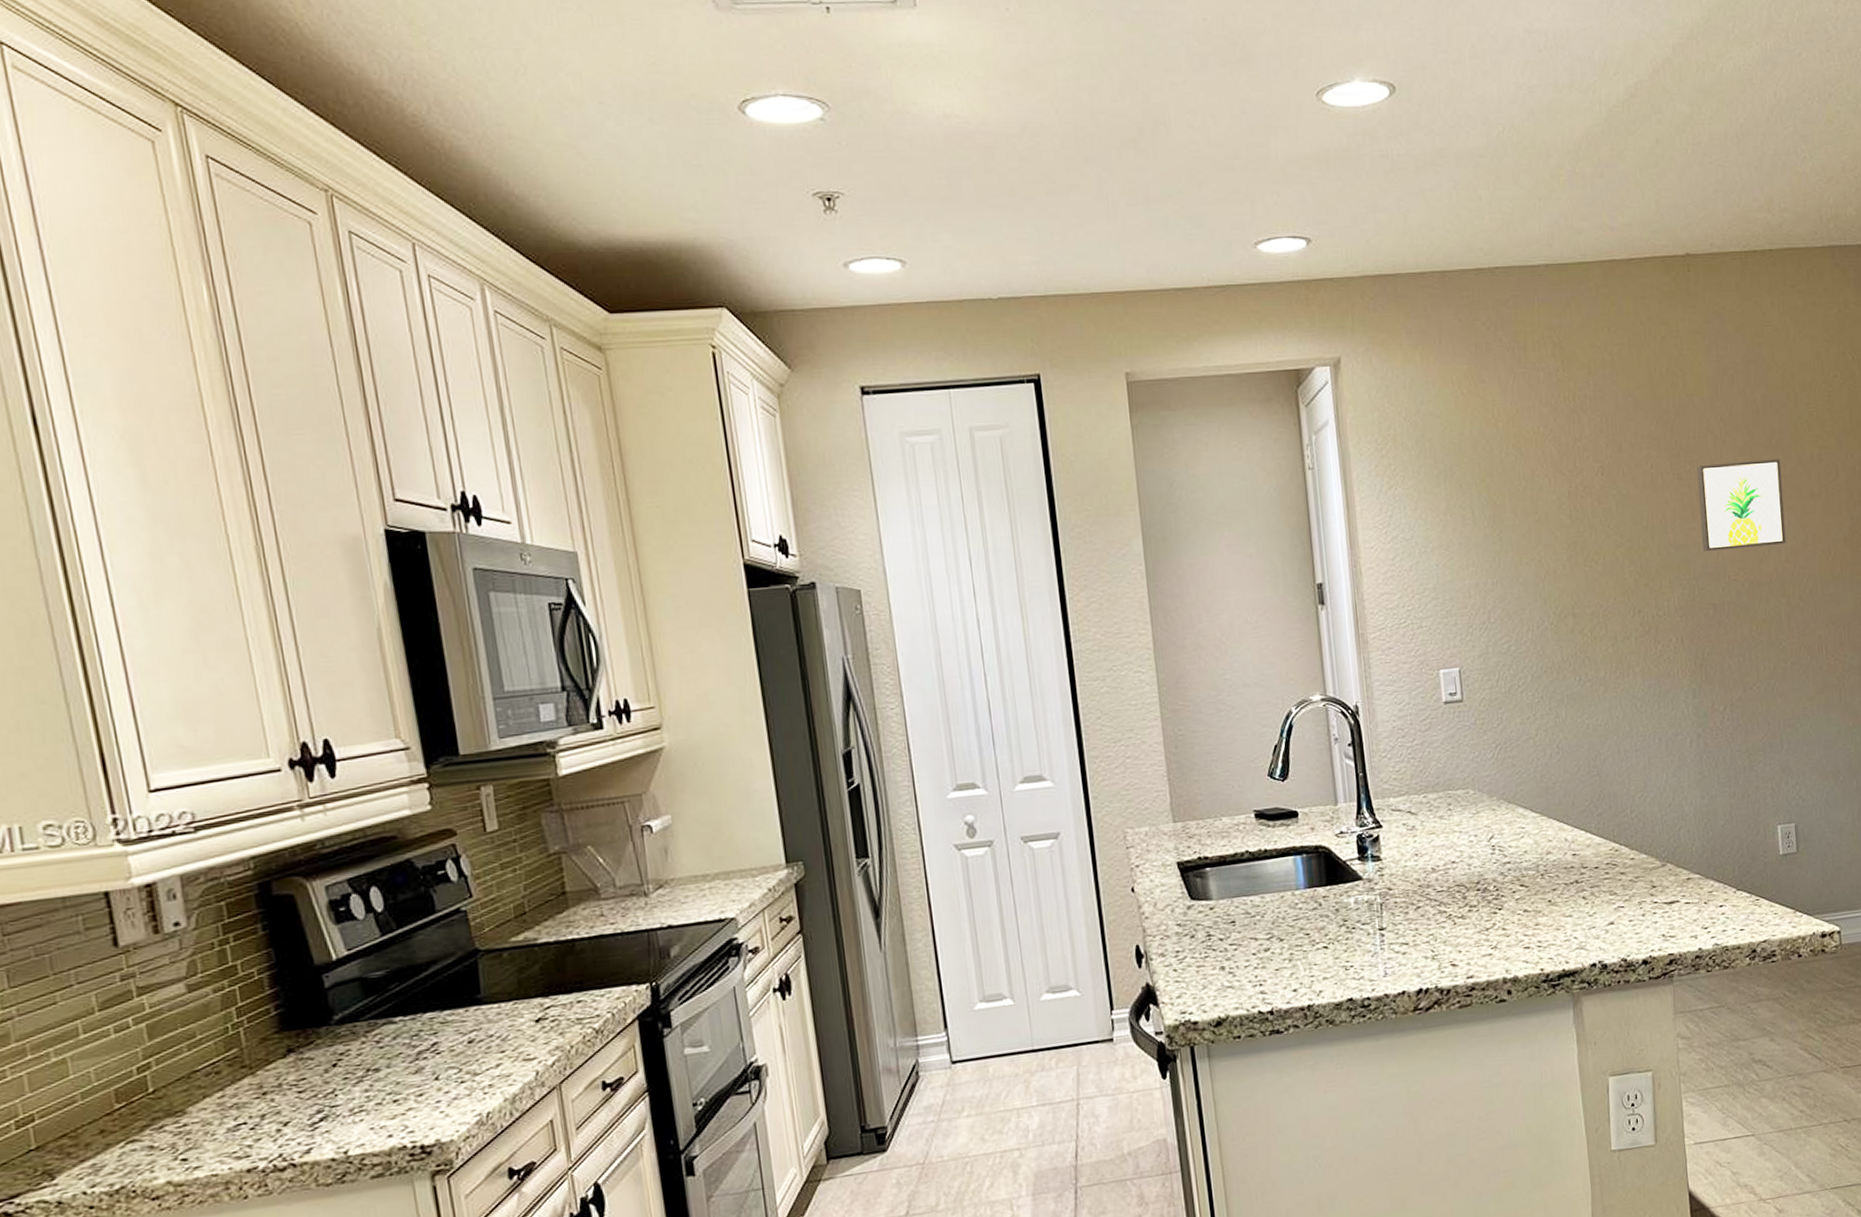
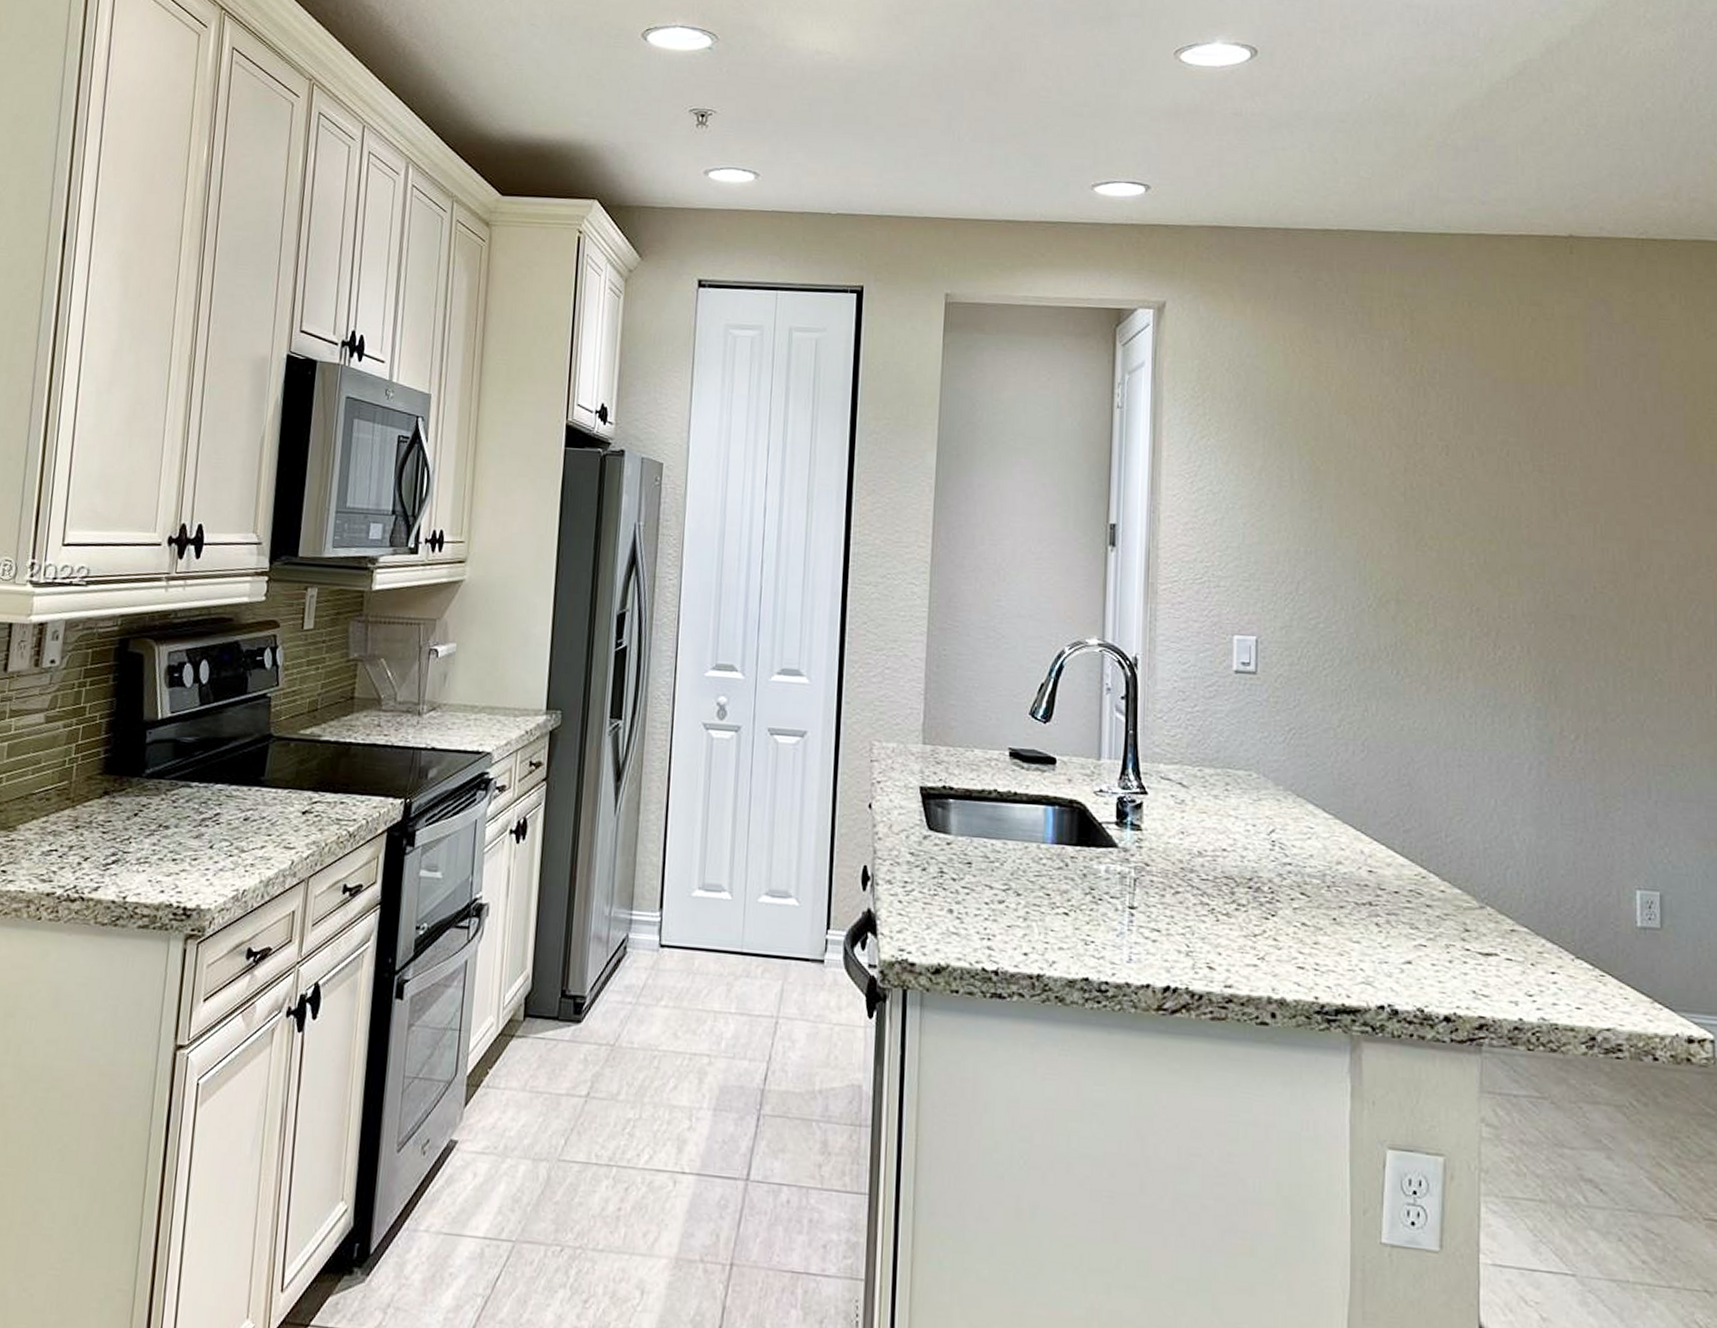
wall art: present [1697,458,1786,552] -> none [1562,460,1672,561]

